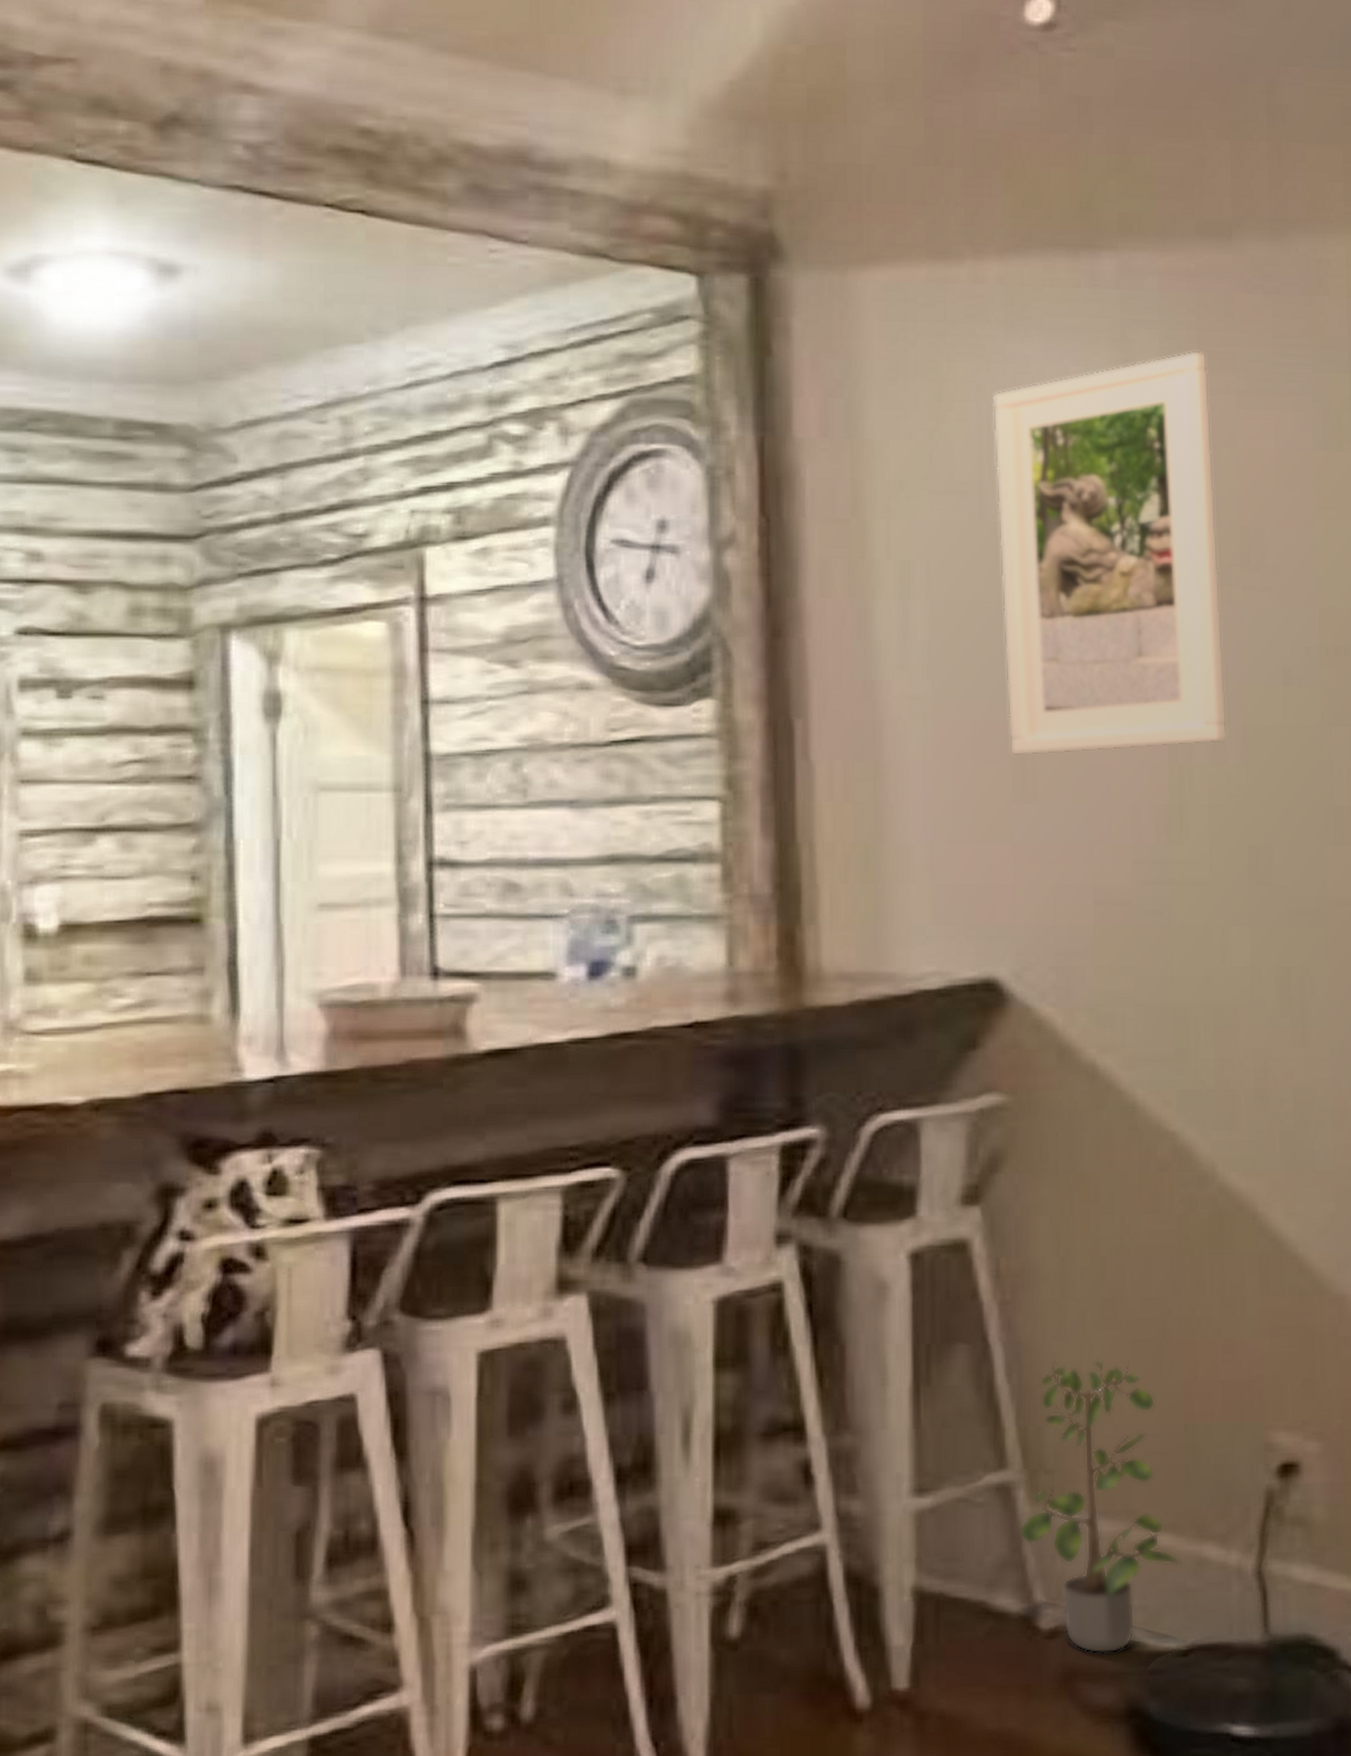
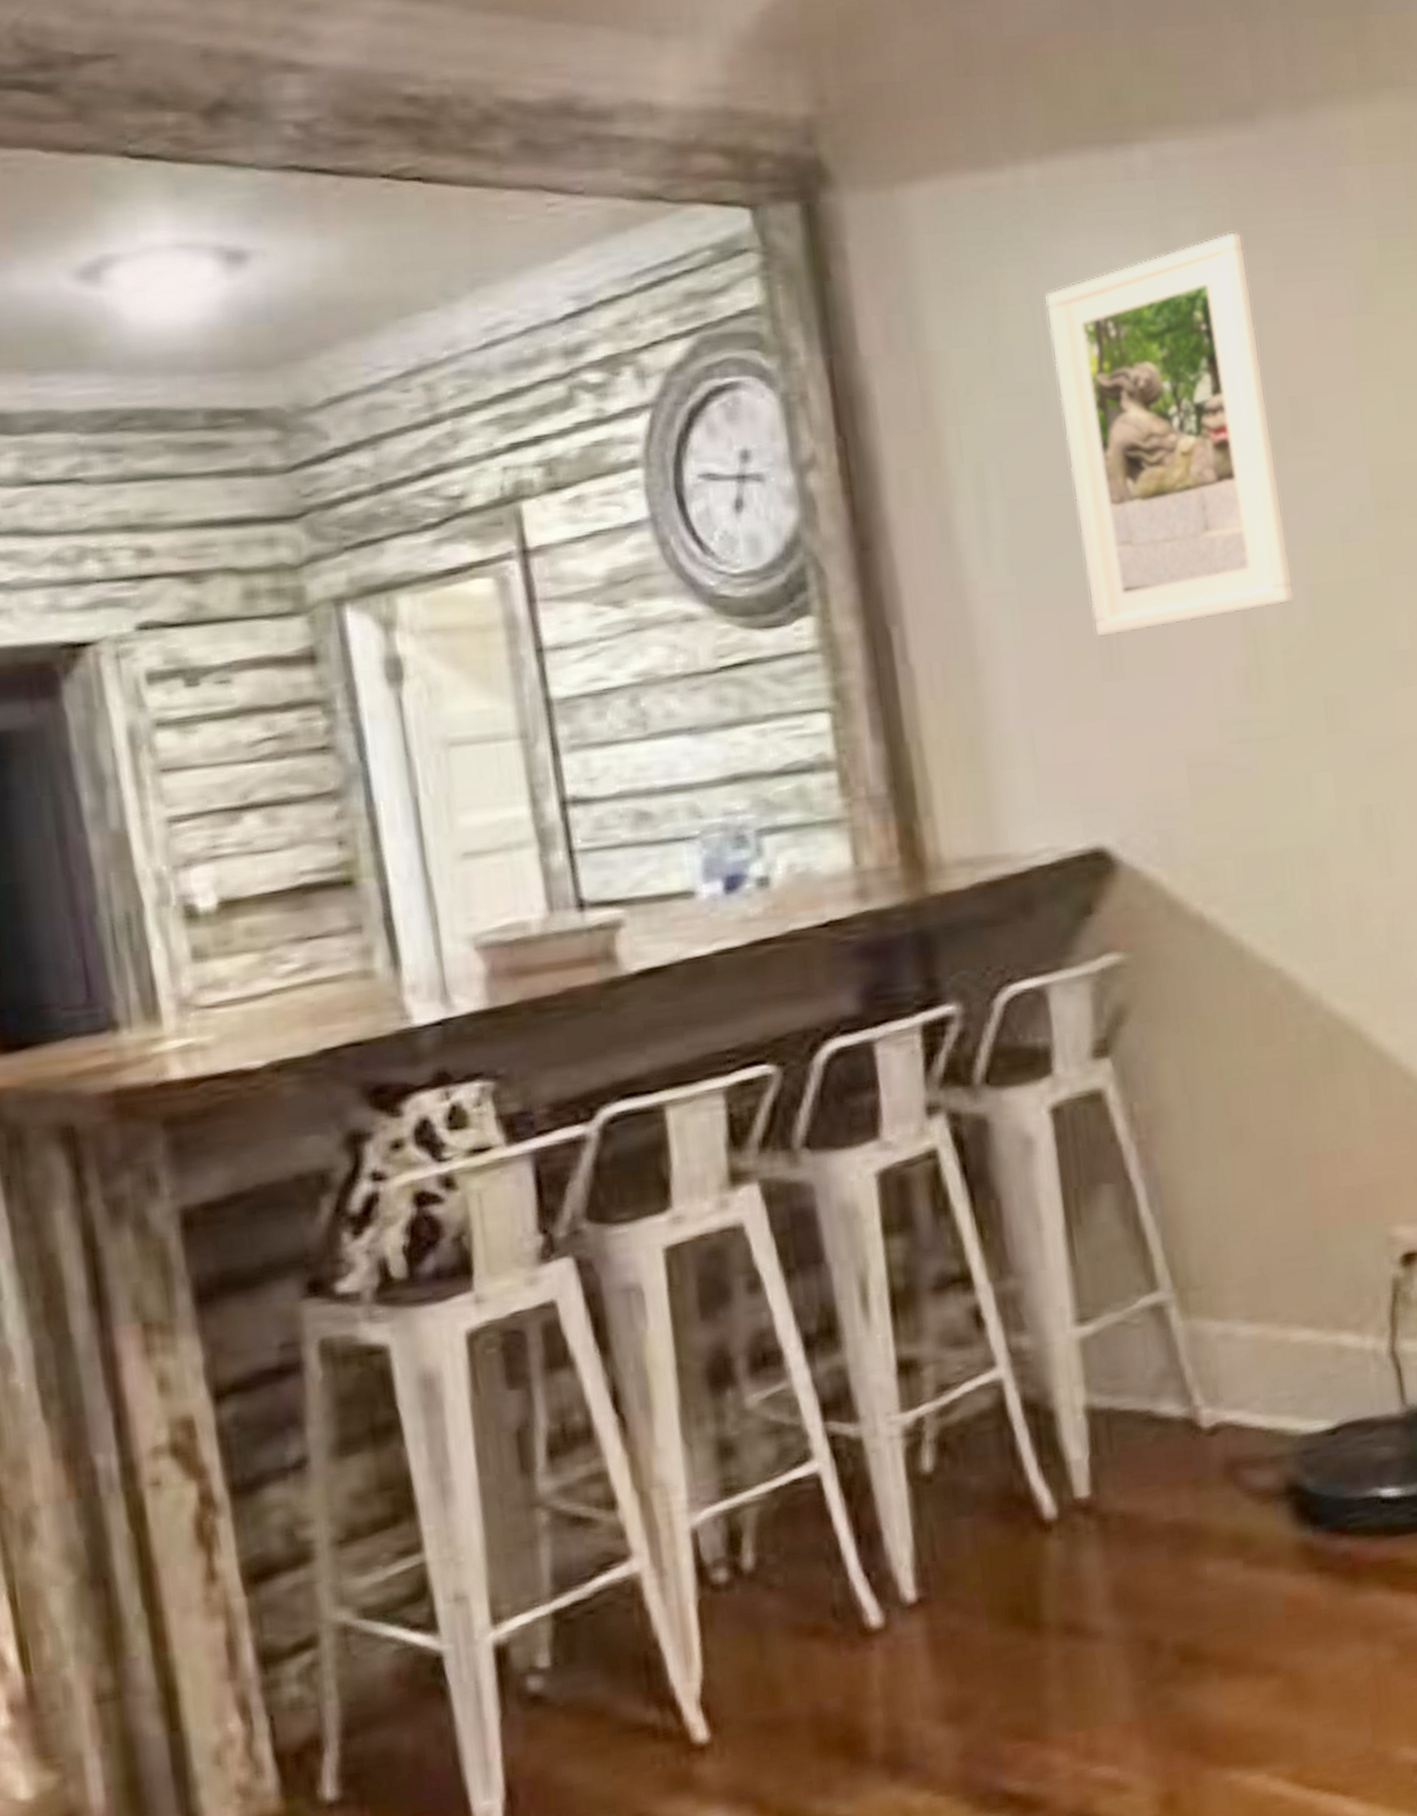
potted plant: present [1019,1360,1182,1654] -> none [1174,1181,1323,1443]

